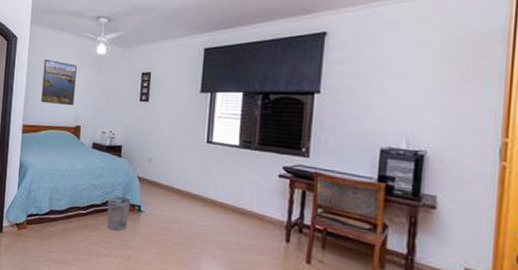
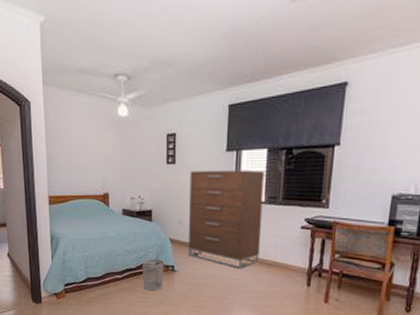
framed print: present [41,59,77,106] -> none [63,124,100,173]
dresser: none [156,109,240,216] -> present [188,170,265,269]

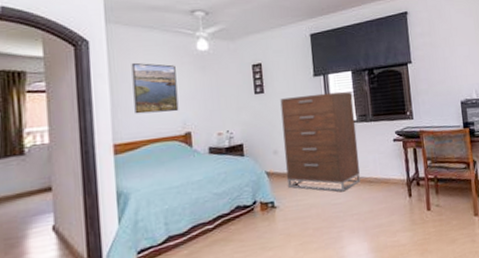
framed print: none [63,124,100,173] -> present [131,62,179,114]
wastebasket: present [141,259,165,291] -> none [235,197,263,237]

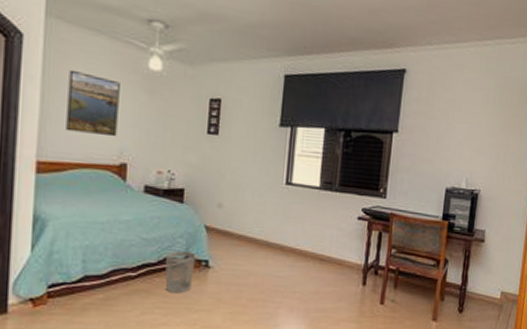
wastebasket: none [235,197,263,237] -> present [165,251,197,294]
dresser: present [280,91,360,192] -> none [227,145,321,265]

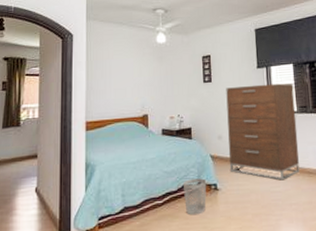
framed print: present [66,69,120,137] -> none [104,52,139,97]
dresser: none [227,145,321,265] -> present [226,83,300,181]

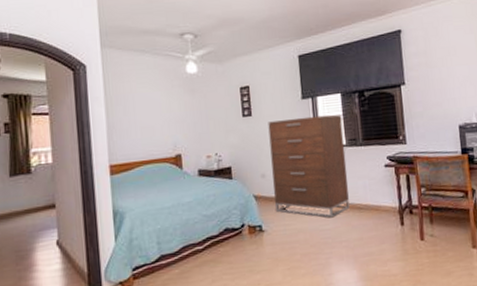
wastebasket: present [182,178,207,216] -> none [224,220,251,260]

